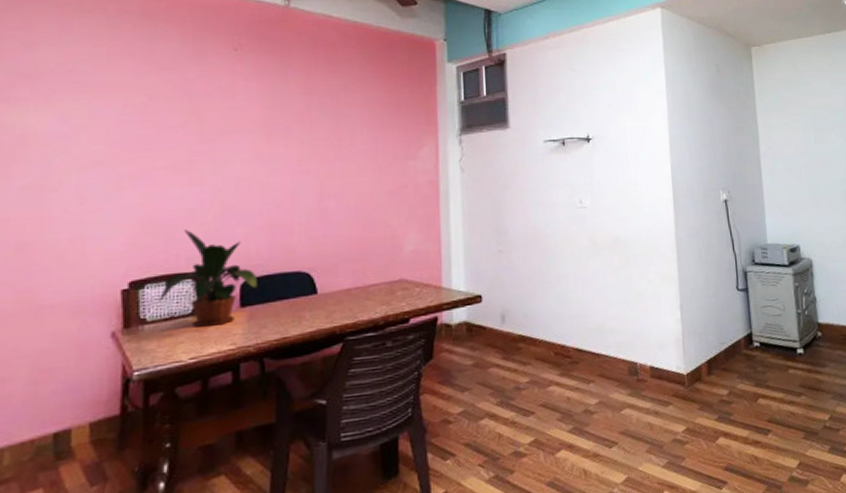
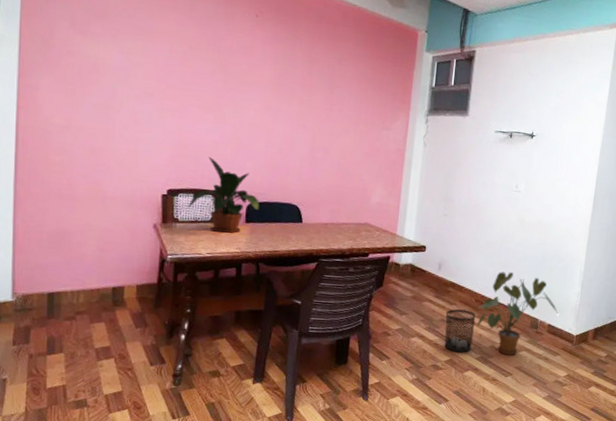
waste bin: none [519,368,560,429] -> present [444,309,476,353]
house plant: none [560,307,660,419] -> present [477,271,559,355]

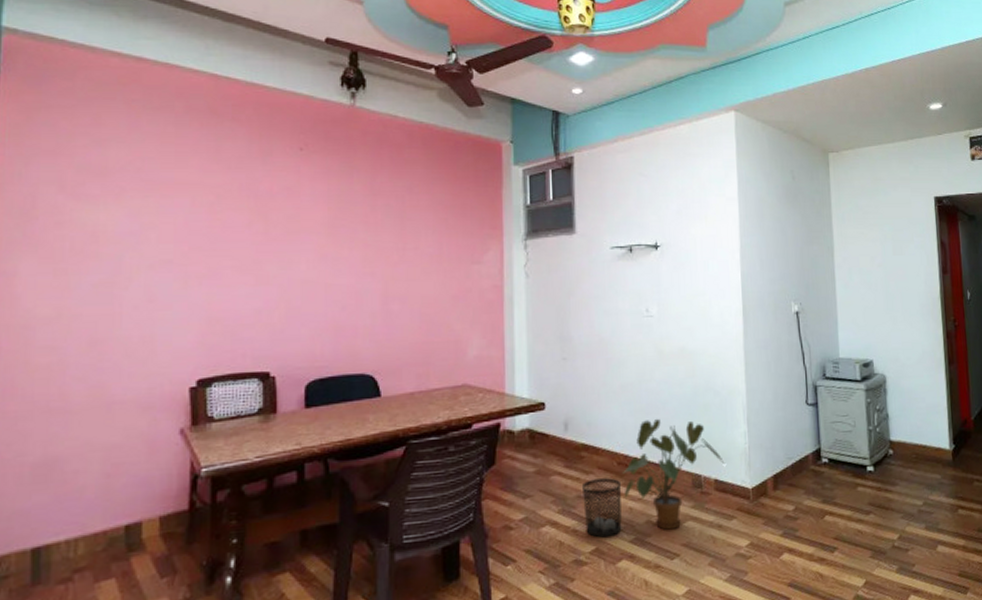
potted plant: present [188,157,259,234] -> none [227,330,322,428]

